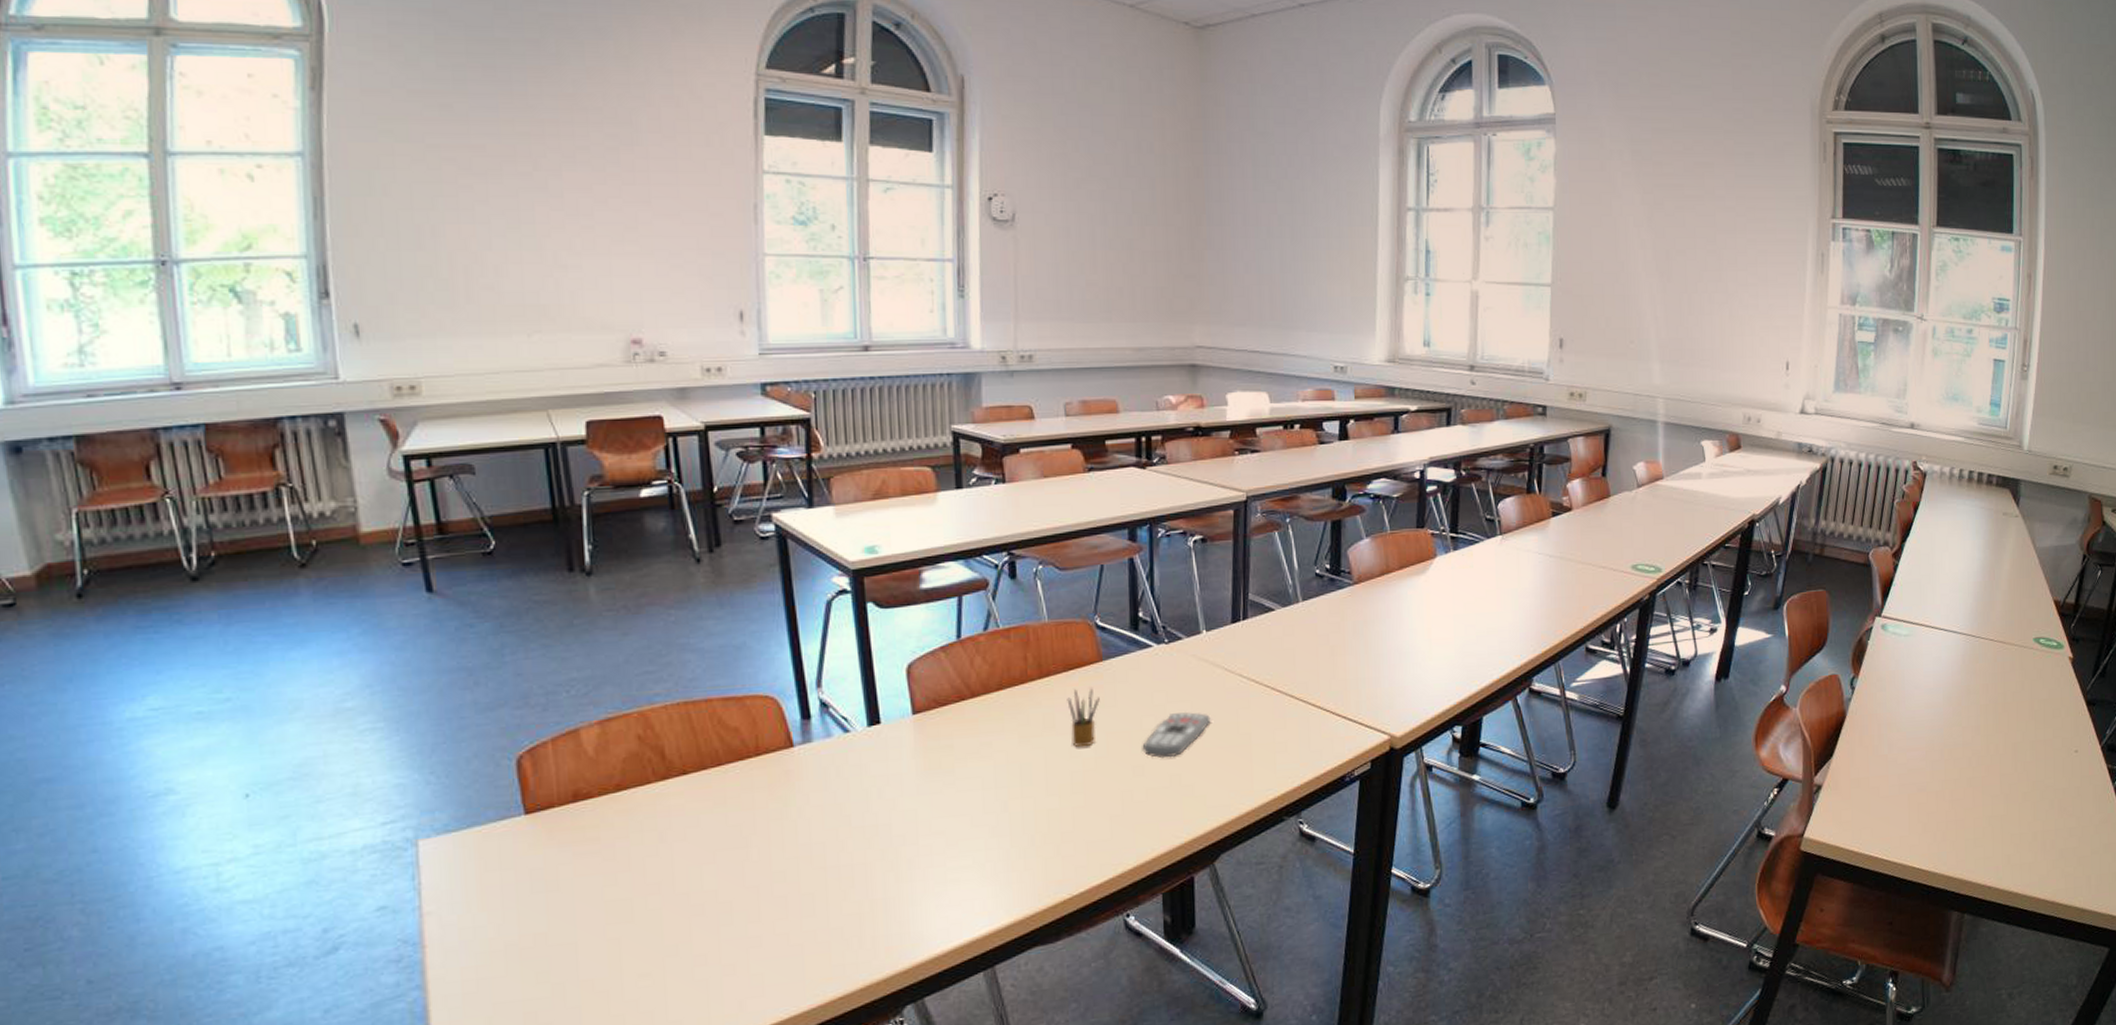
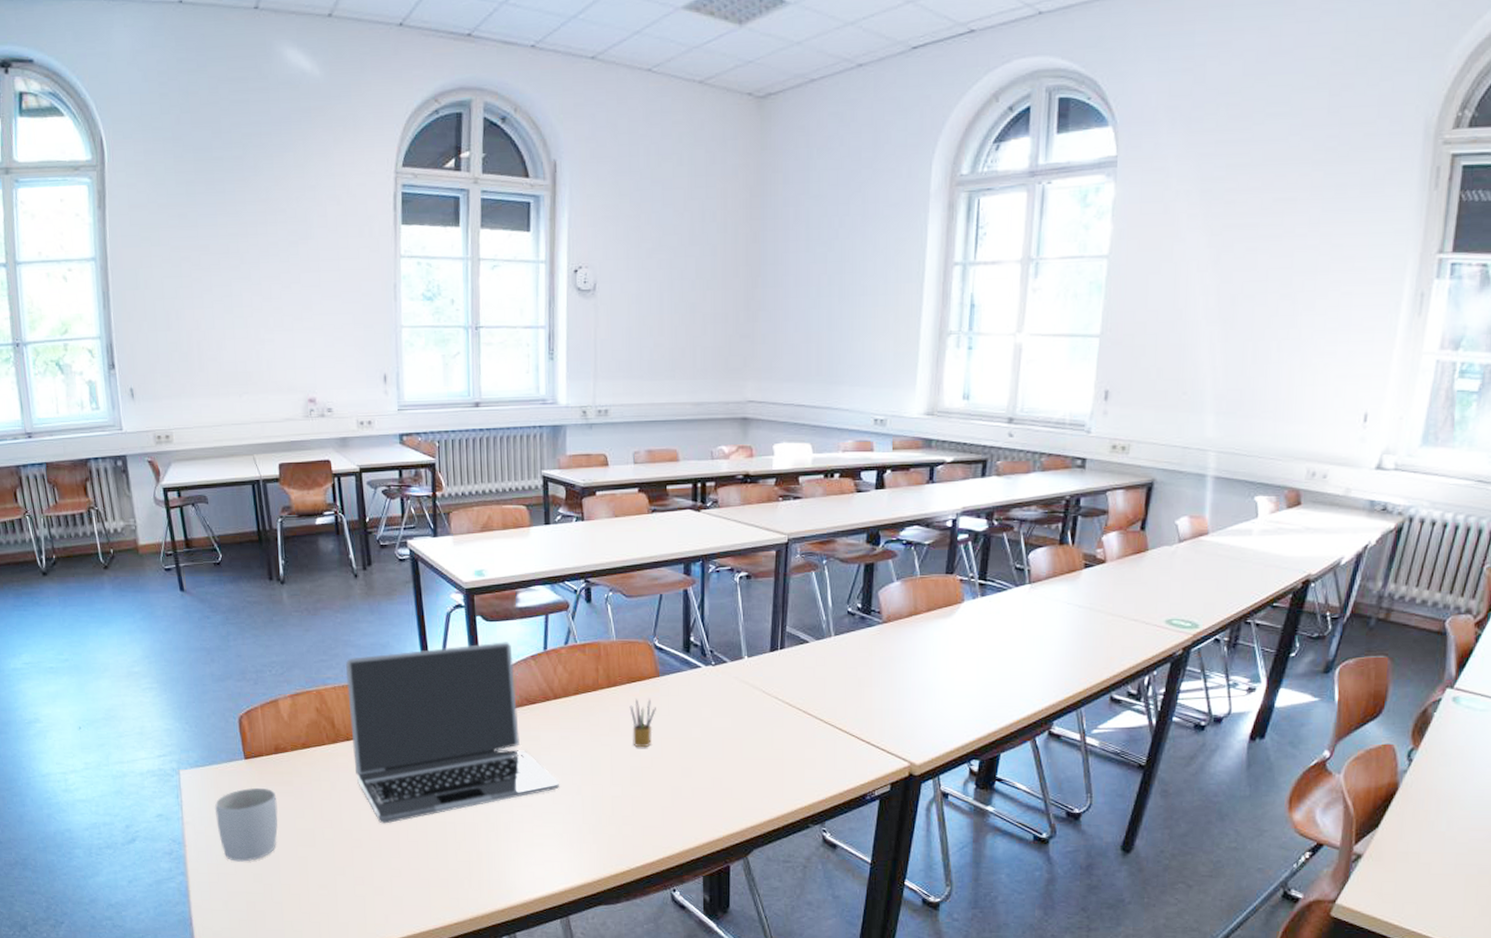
mug: none [474,851,577,959] -> present [214,787,279,862]
laptop: none [681,632,979,880] -> present [345,642,559,824]
remote control: present [1142,711,1212,759] -> none [690,725,750,764]

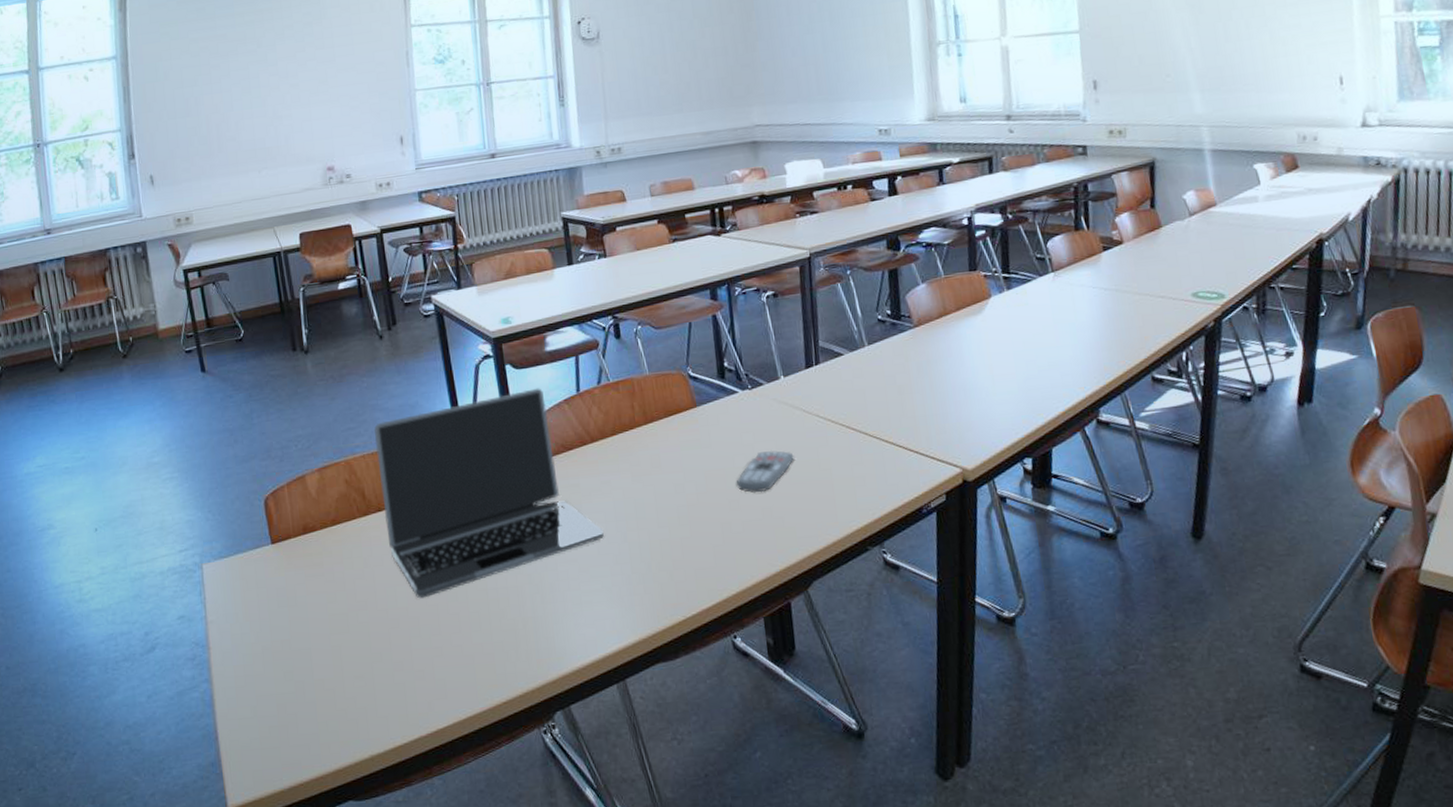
mug: present [214,787,279,862] -> none [240,574,310,660]
pencil box: present [629,698,656,748] -> none [669,431,697,484]
remote control: none [690,725,750,764] -> present [736,450,795,494]

